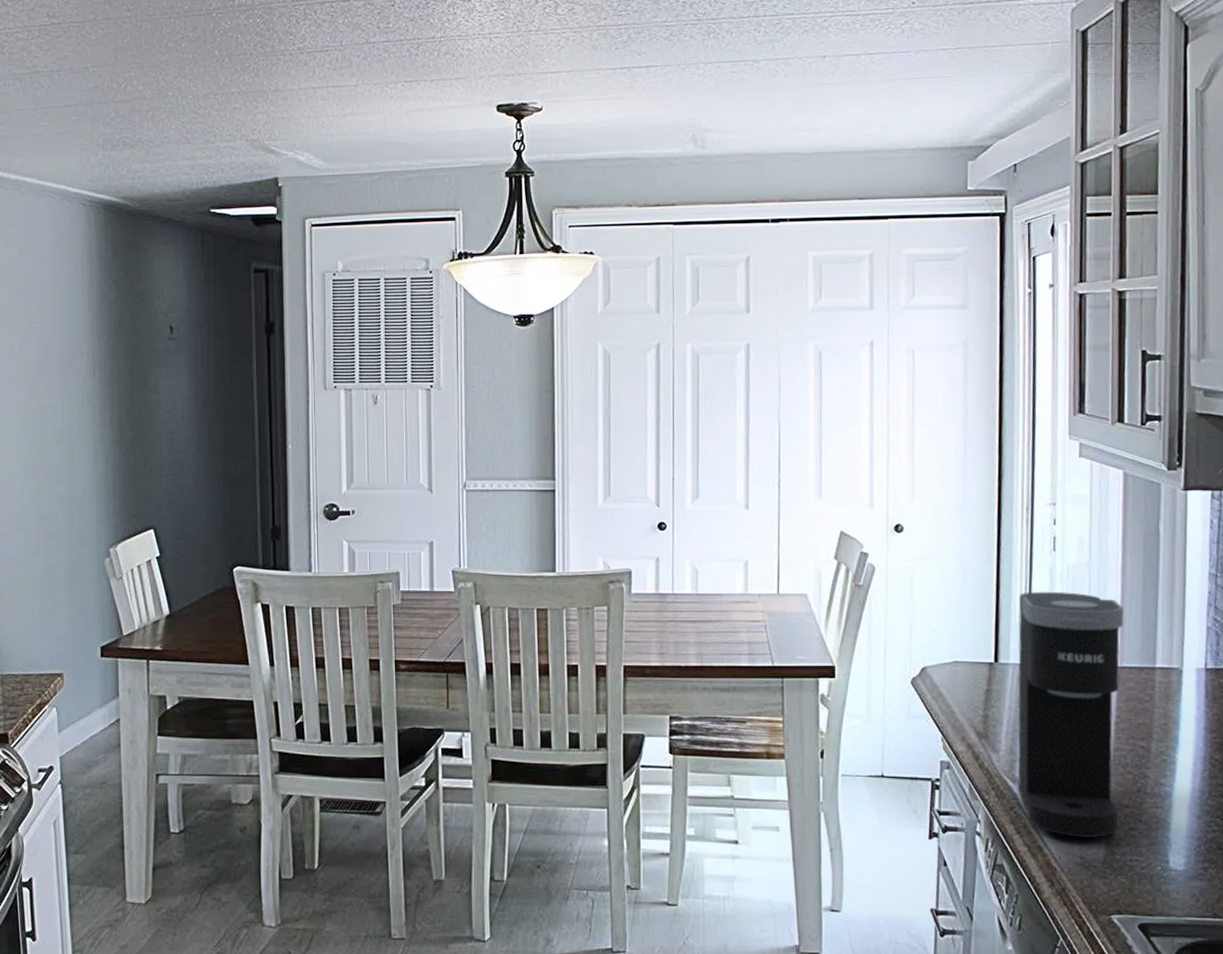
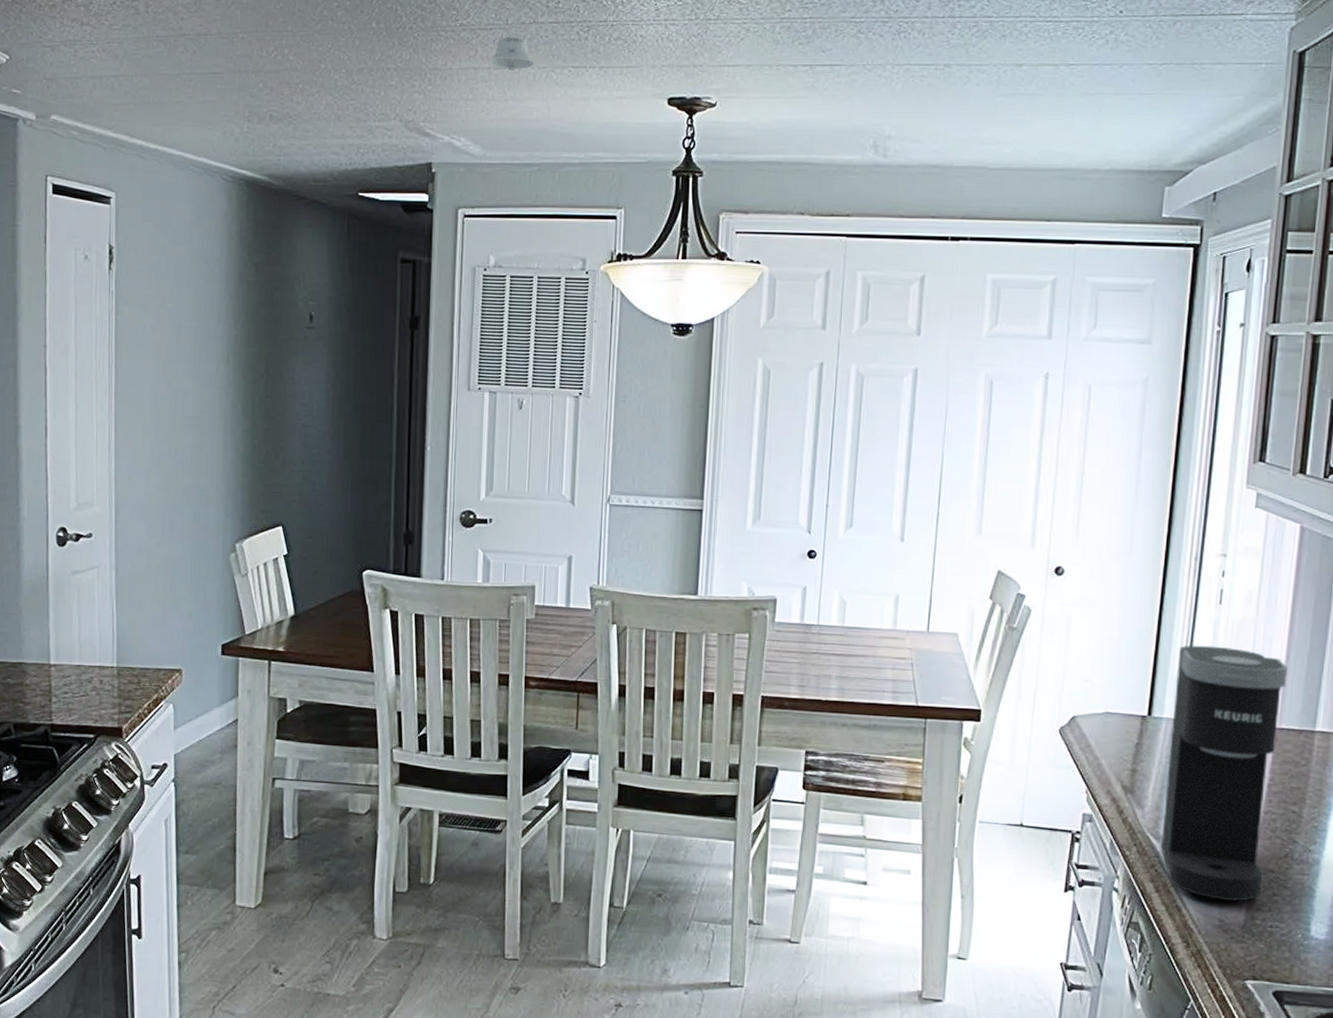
recessed light: none [325,56,371,88] -> present [487,36,536,71]

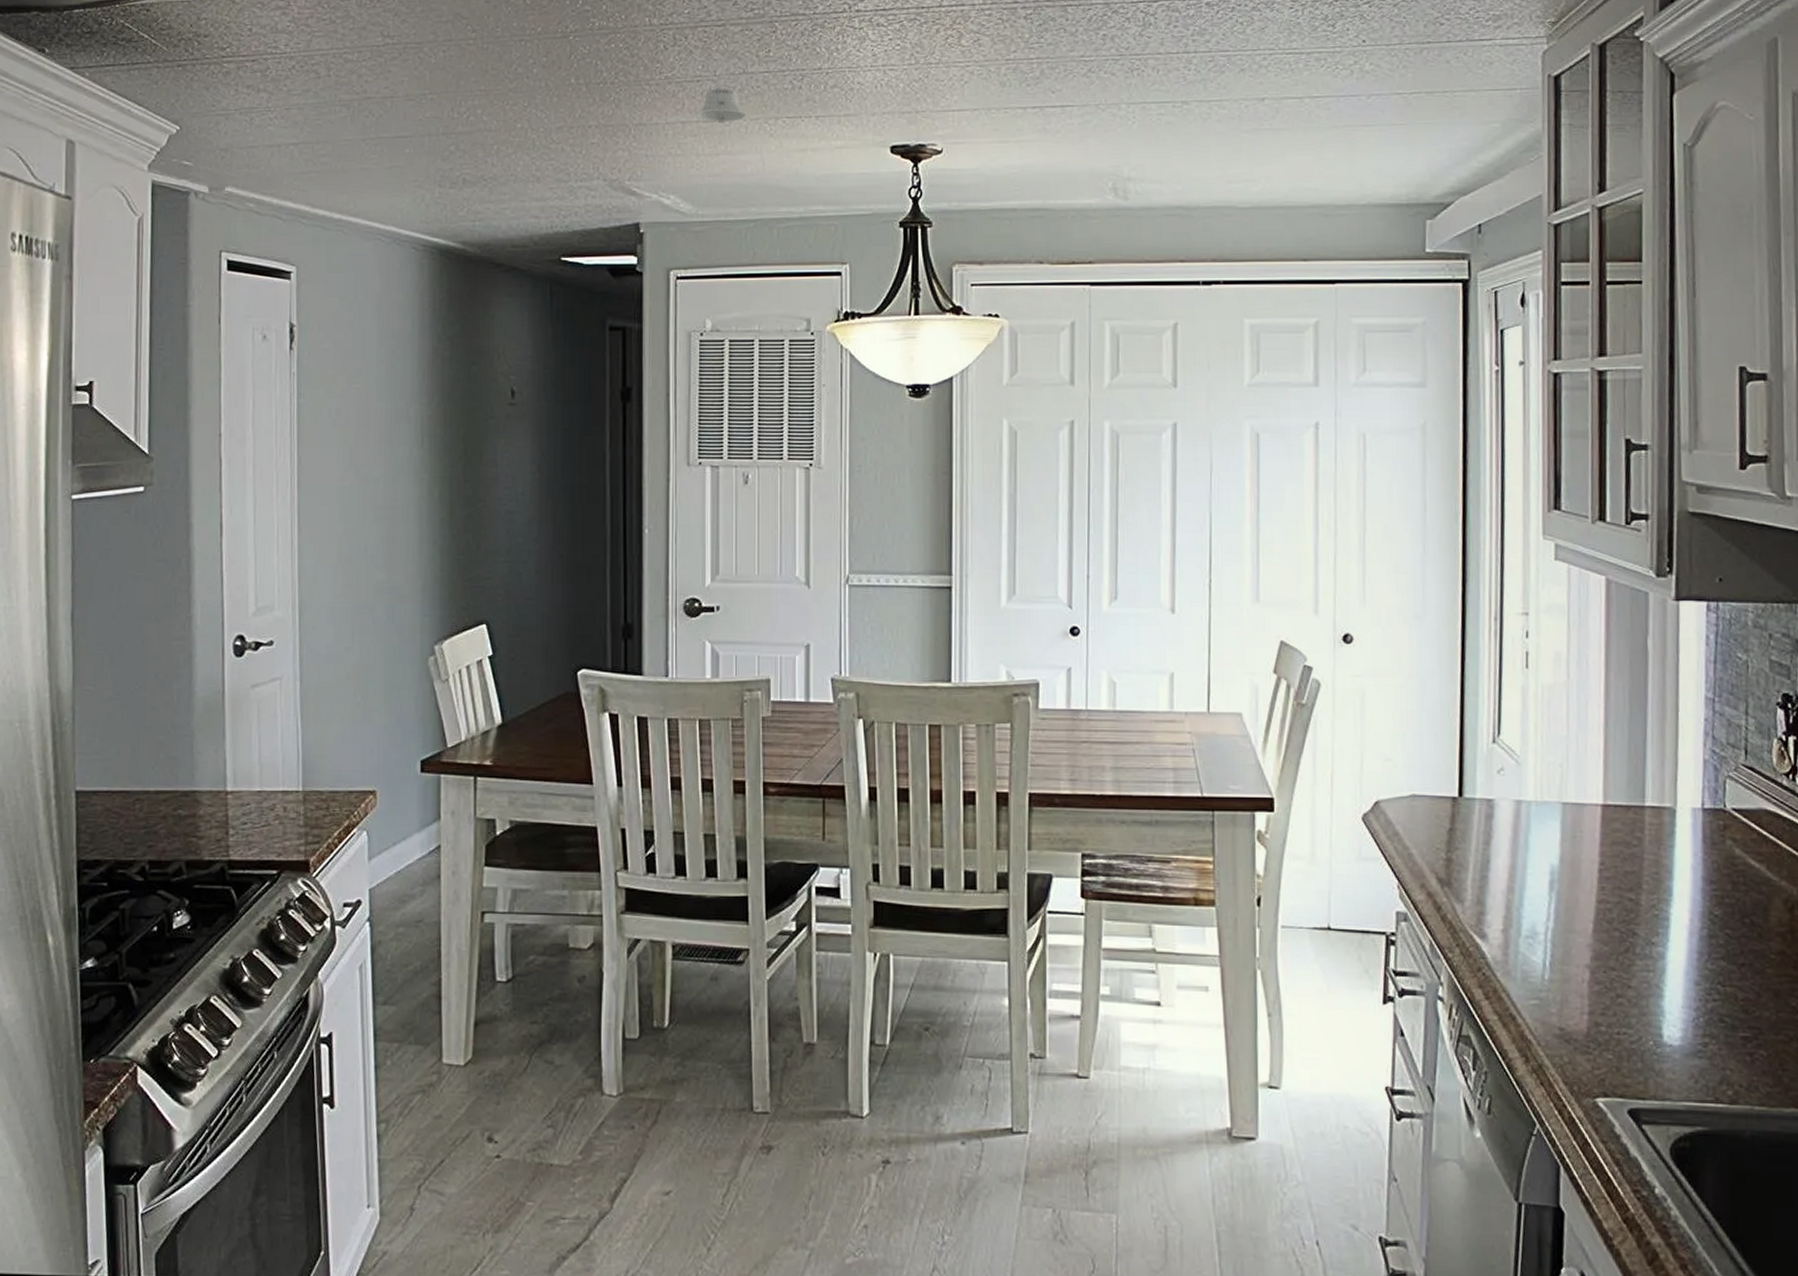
coffee maker: present [1160,645,1287,902] -> none [1485,715,1608,1007]

